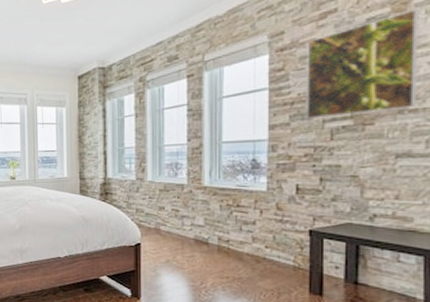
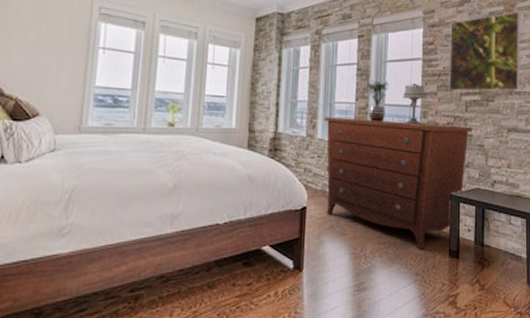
dresser: none [154,156,341,286] -> present [324,117,473,250]
potted plant: none [194,118,227,160] -> present [362,80,390,121]
table lamp: none [245,116,277,160] -> present [403,83,428,125]

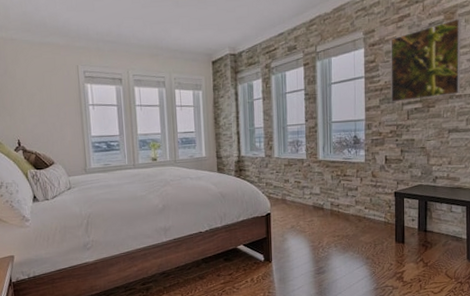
dresser: present [324,117,473,250] -> none [279,133,415,239]
potted plant: present [362,80,390,121] -> none [310,101,335,138]
table lamp: present [403,83,428,125] -> none [348,99,371,137]

